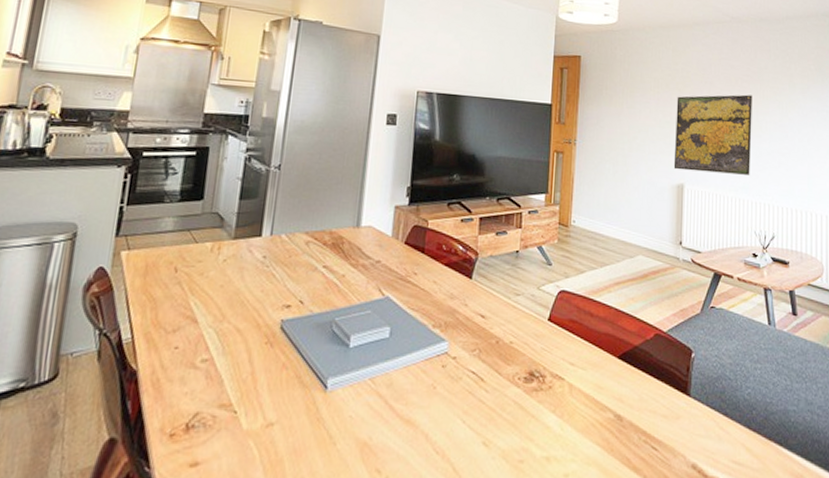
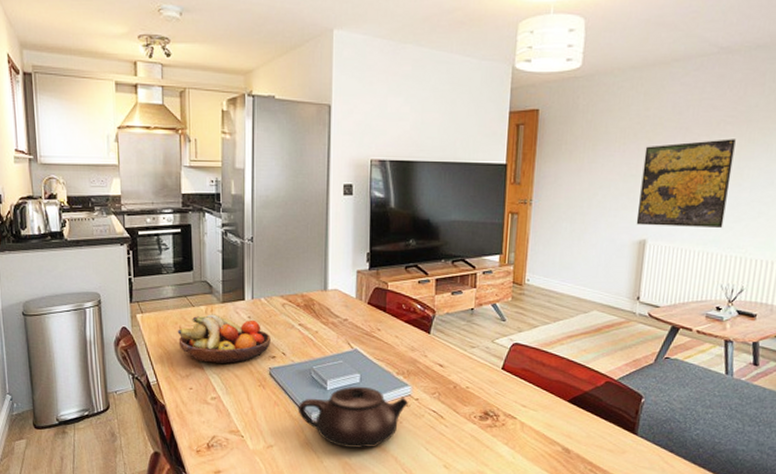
fruit bowl: none [170,252,288,315] -> present [177,314,271,364]
teapot: none [310,342,445,423] -> present [297,386,409,448]

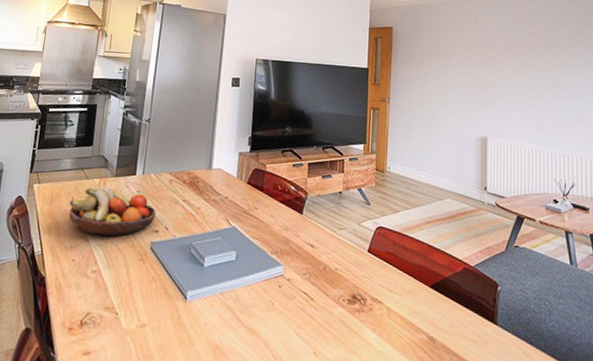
teapot: present [297,386,409,448] -> none [174,264,281,331]
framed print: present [636,139,736,228] -> none [477,58,550,130]

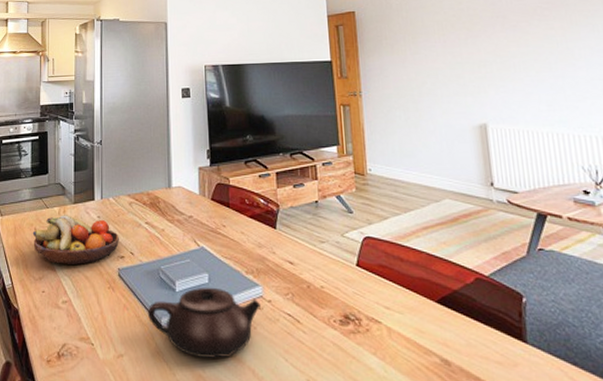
teapot: none [174,264,281,331] -> present [147,287,262,359]

